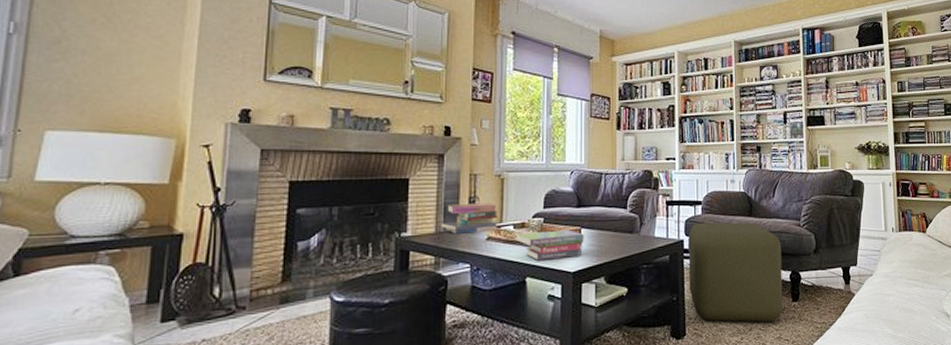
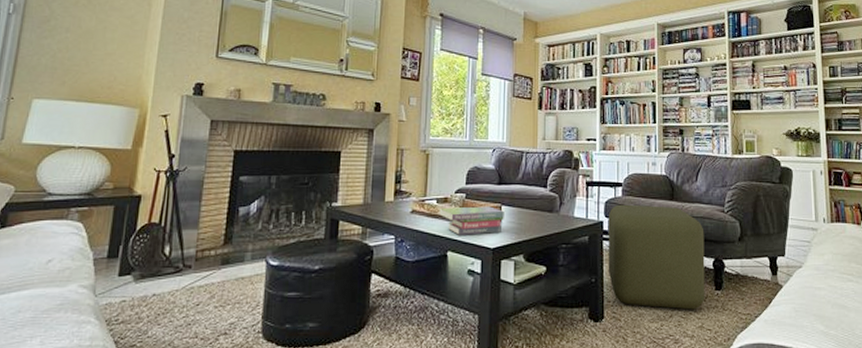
books: present [440,202,497,234] -> none [368,176,422,206]

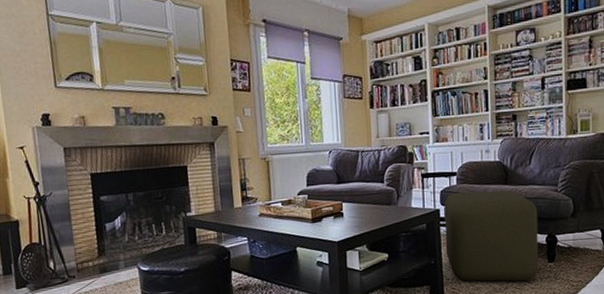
books: present [439,206,504,235] -> none [284,204,346,233]

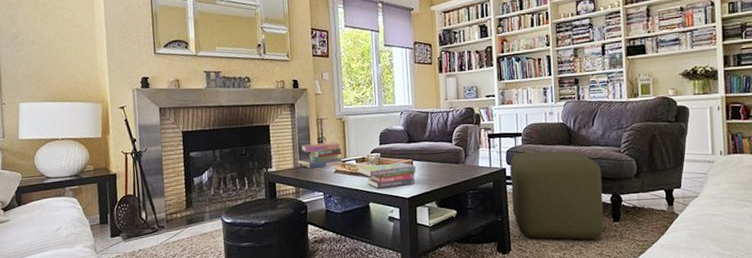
books: none [218,183,268,212] -> present [297,142,343,168]
books: none [284,204,346,233] -> present [358,162,416,189]

